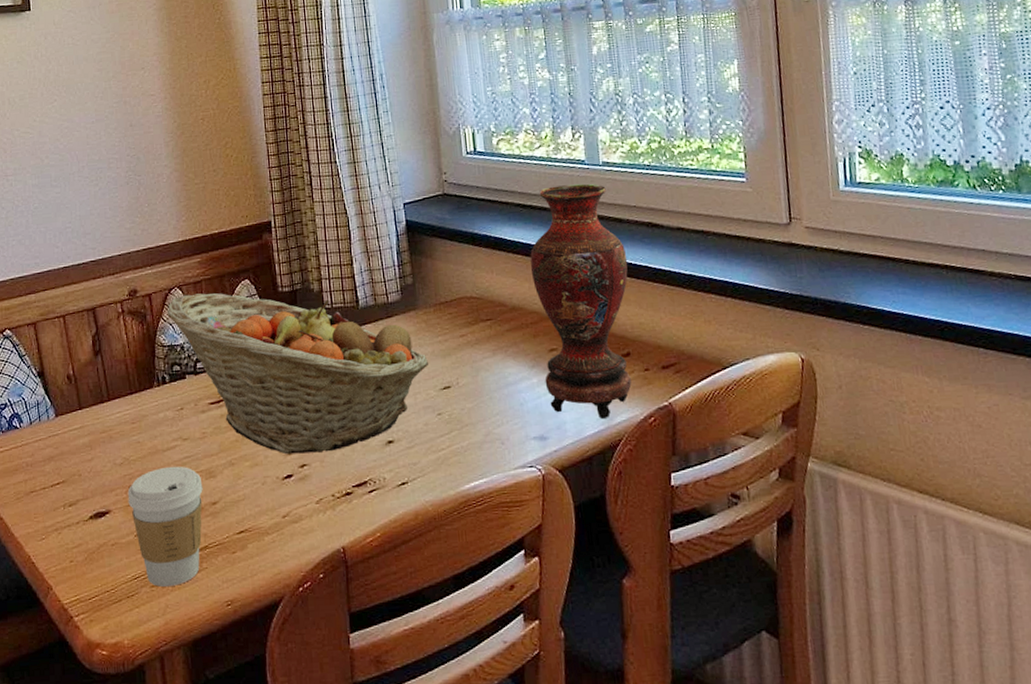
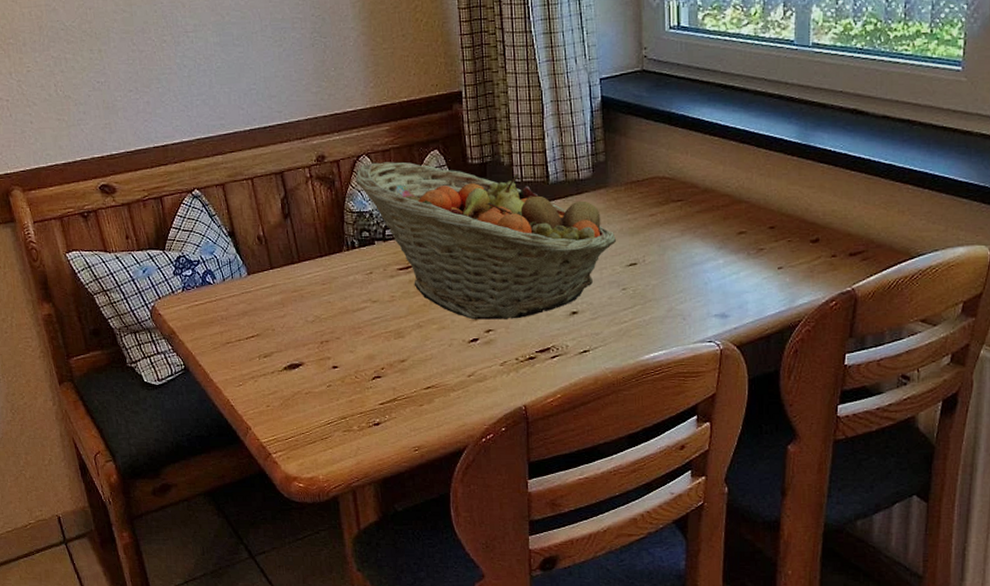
coffee cup: present [127,466,203,587] -> none [319,326,392,432]
vase: present [530,184,632,418] -> none [726,65,827,300]

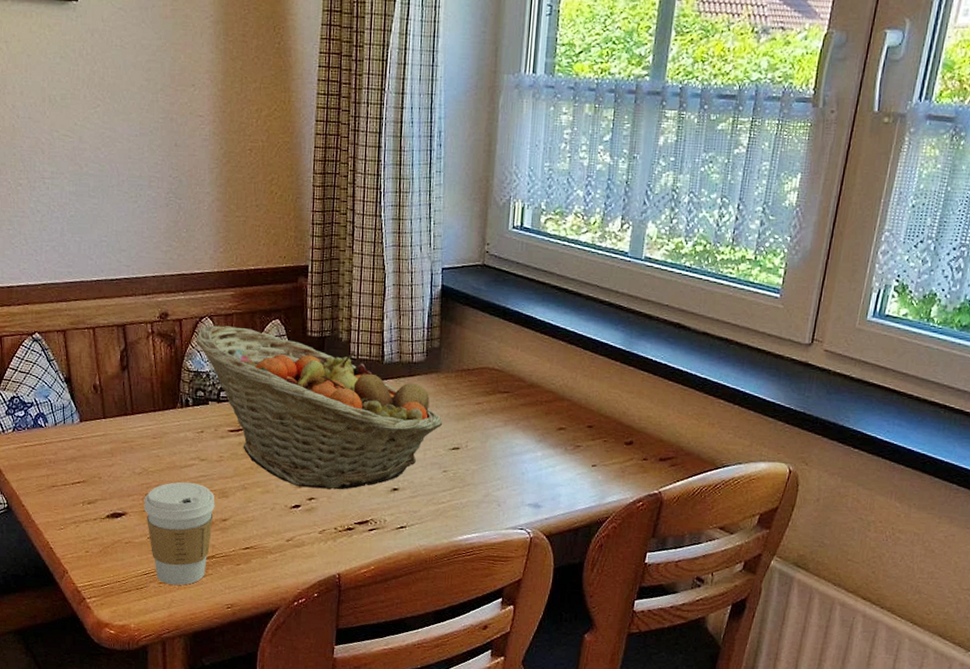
coffee cup: none [319,326,392,432] -> present [144,482,215,585]

